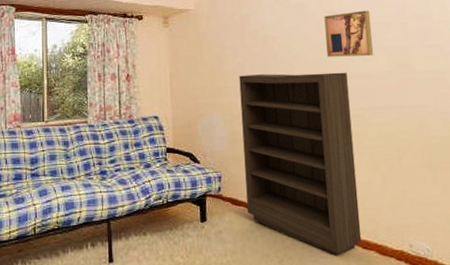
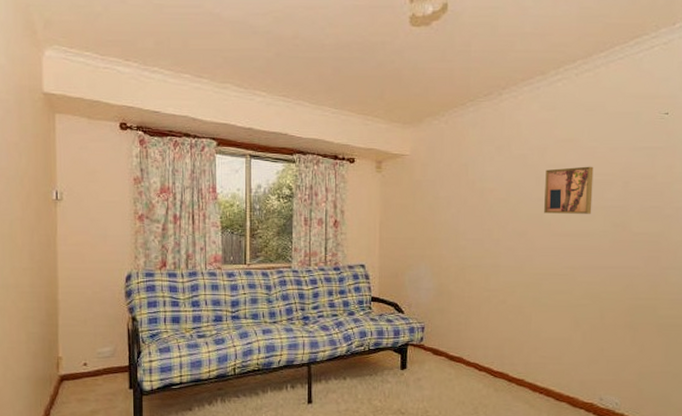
bookshelf: present [239,72,362,256] -> none [448,227,562,405]

